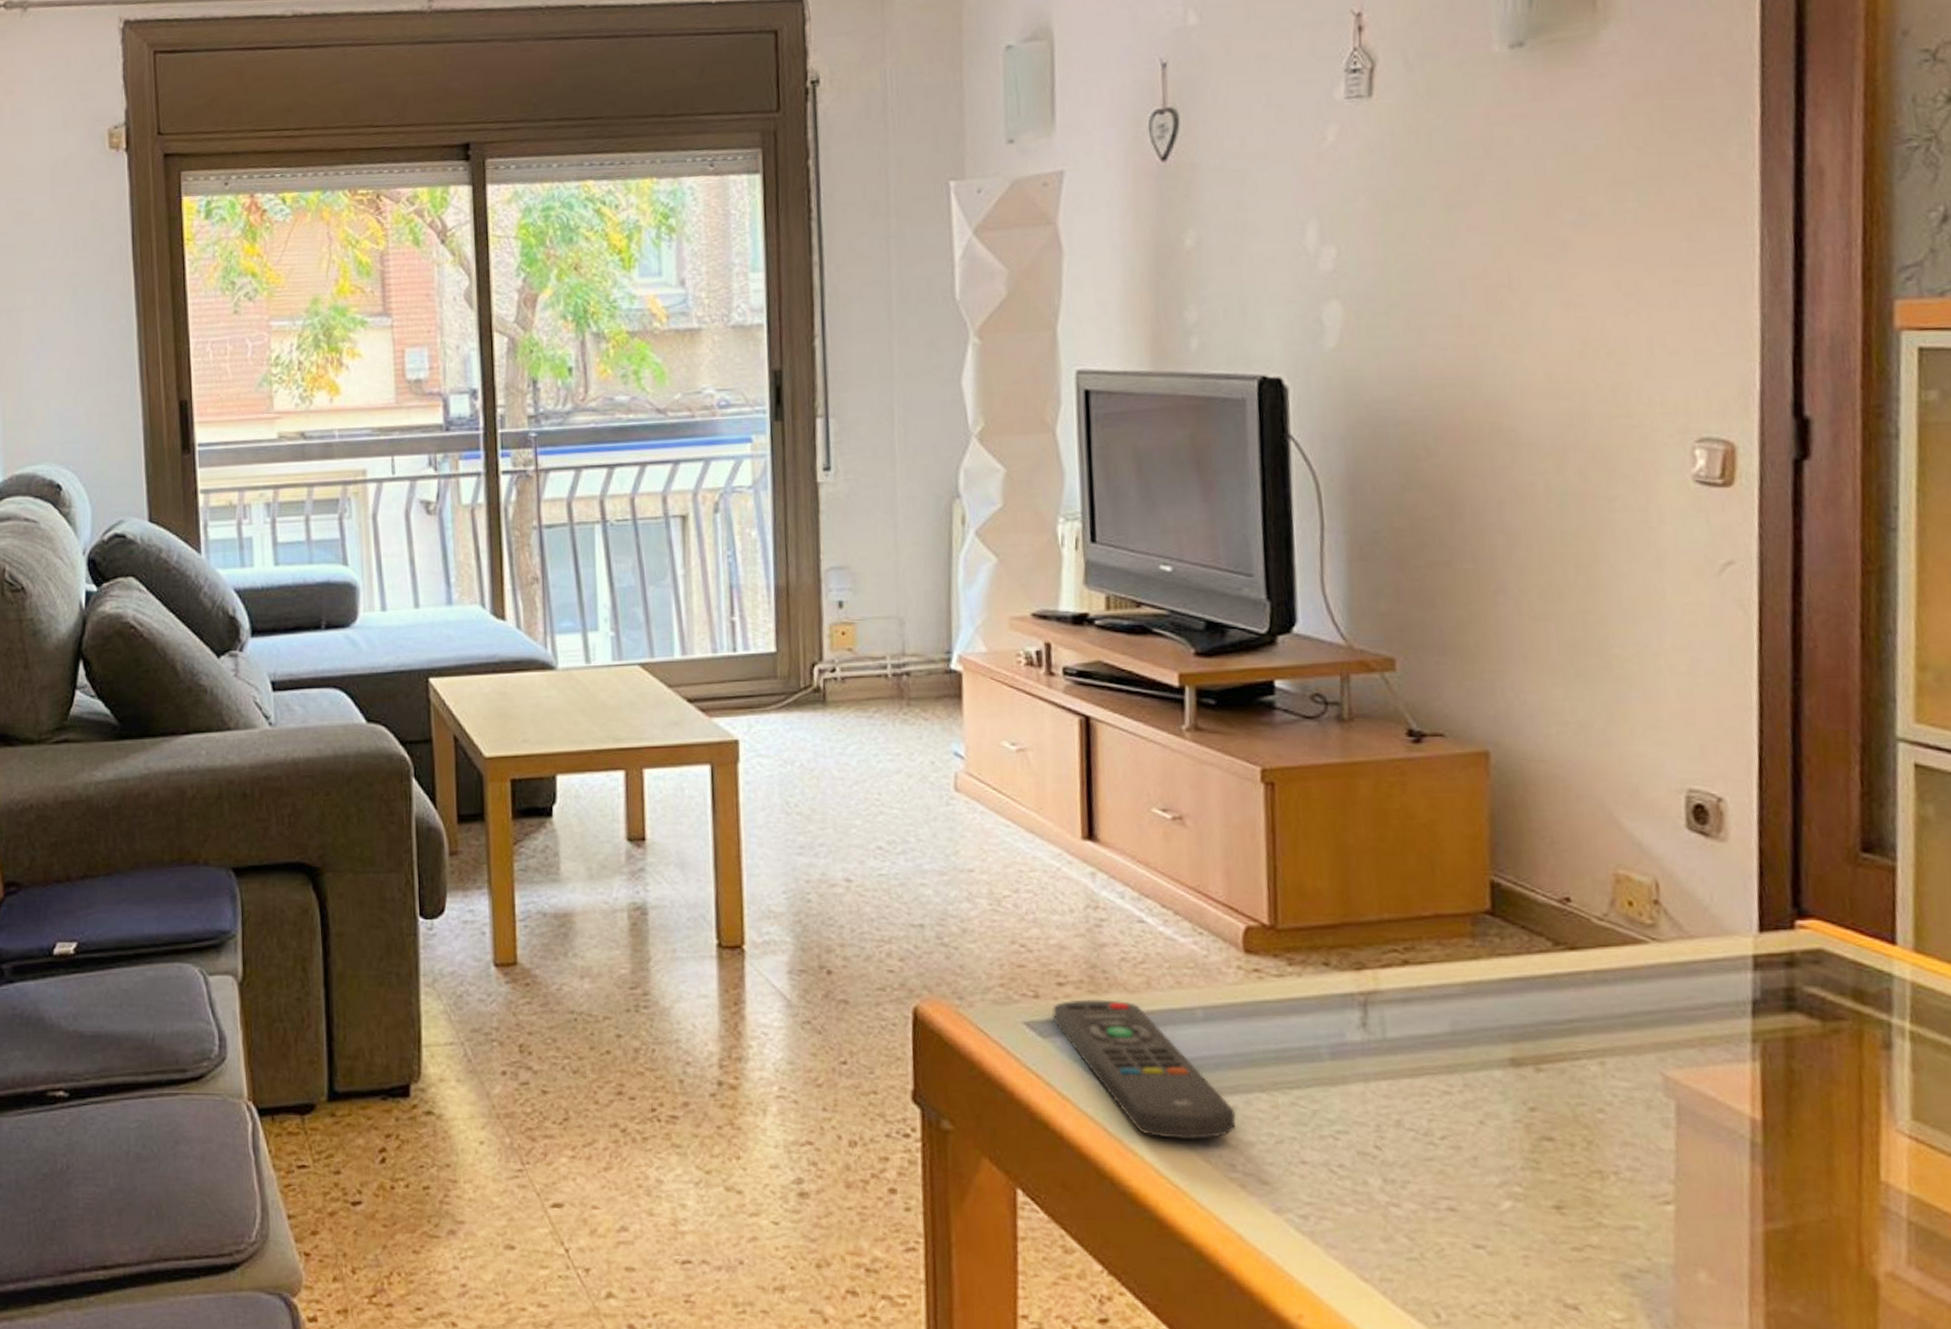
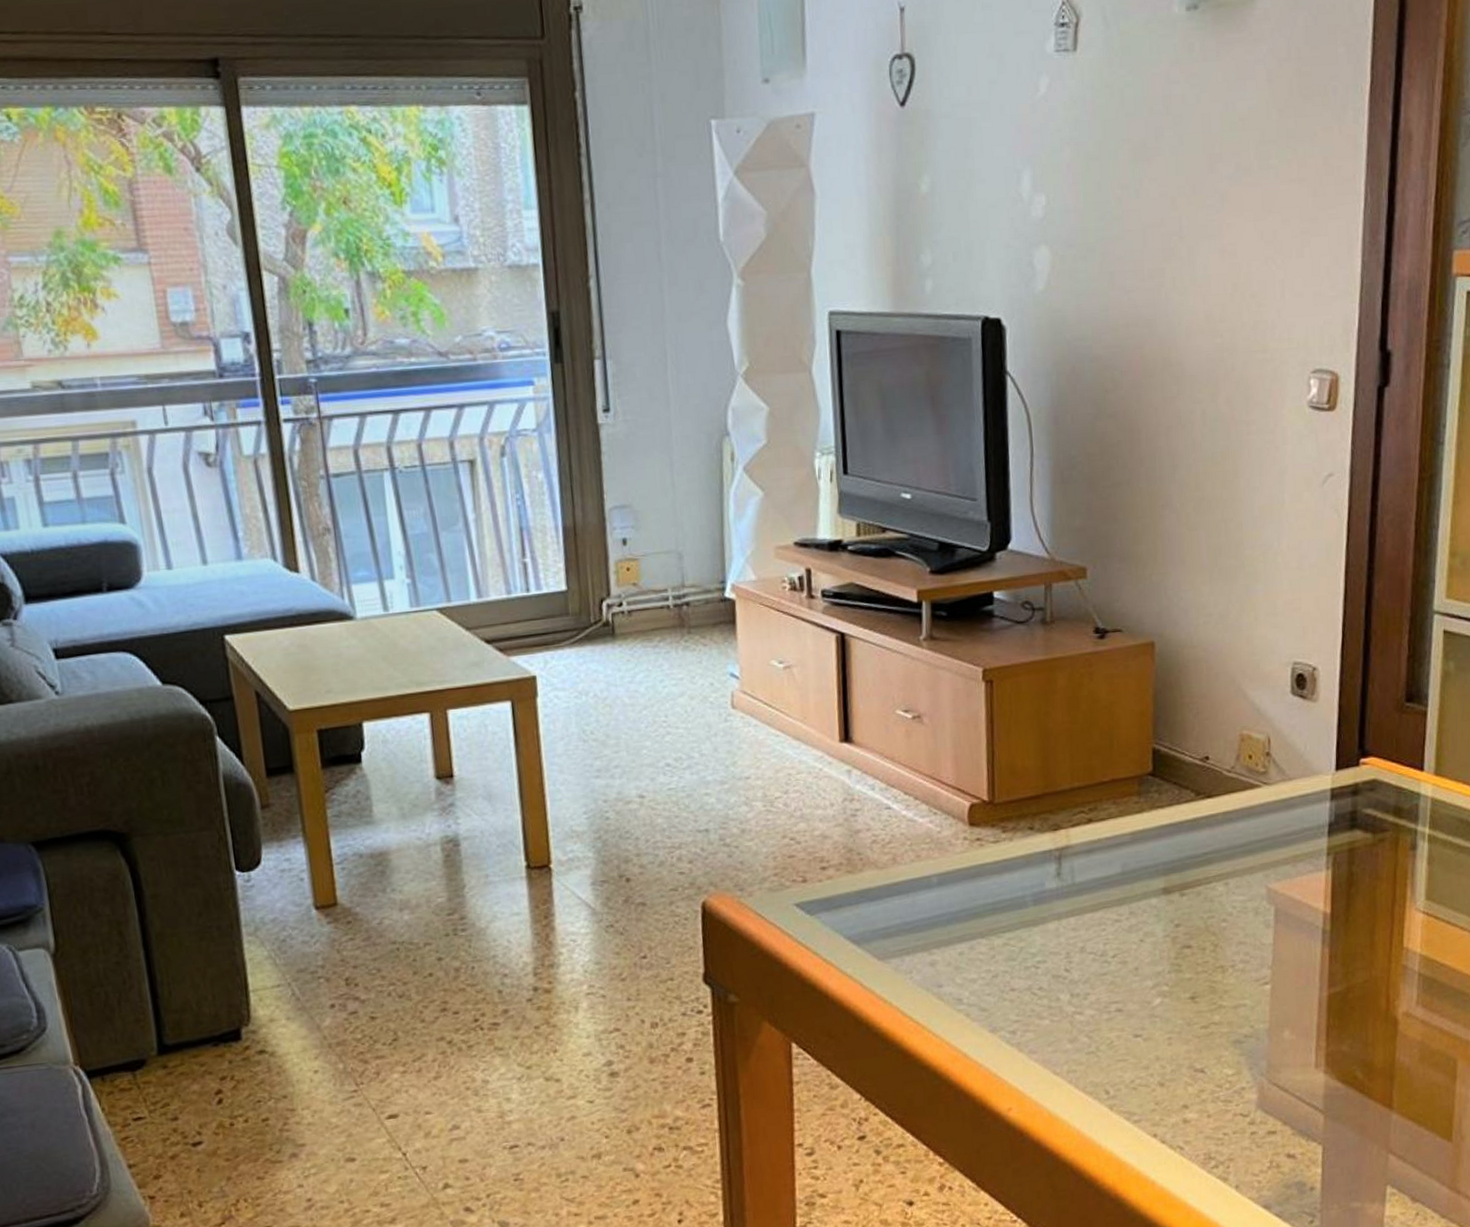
remote control: present [1052,999,1236,1139] -> none [817,877,963,985]

